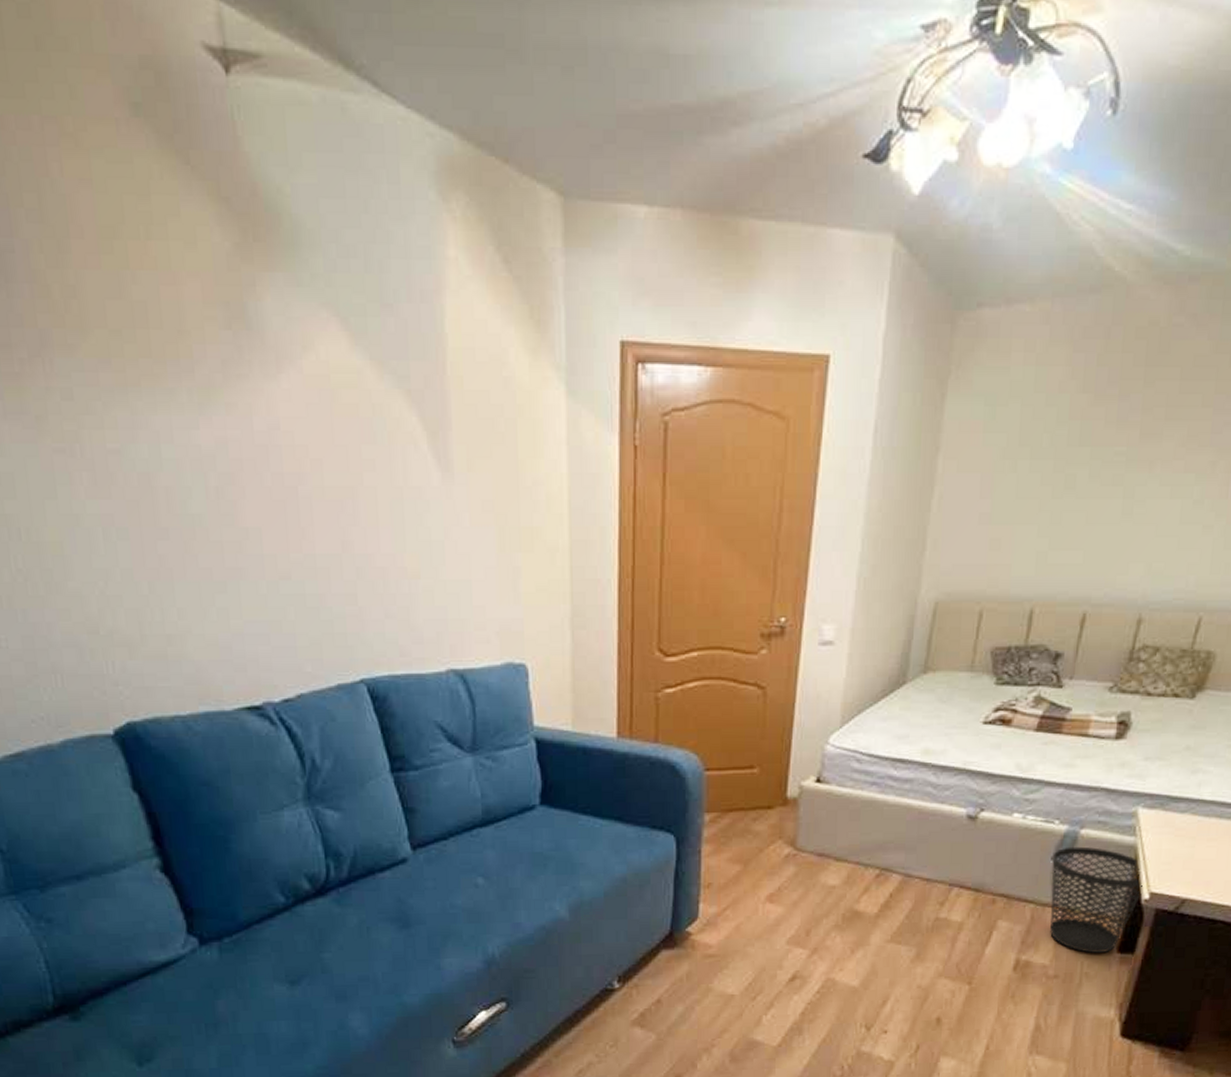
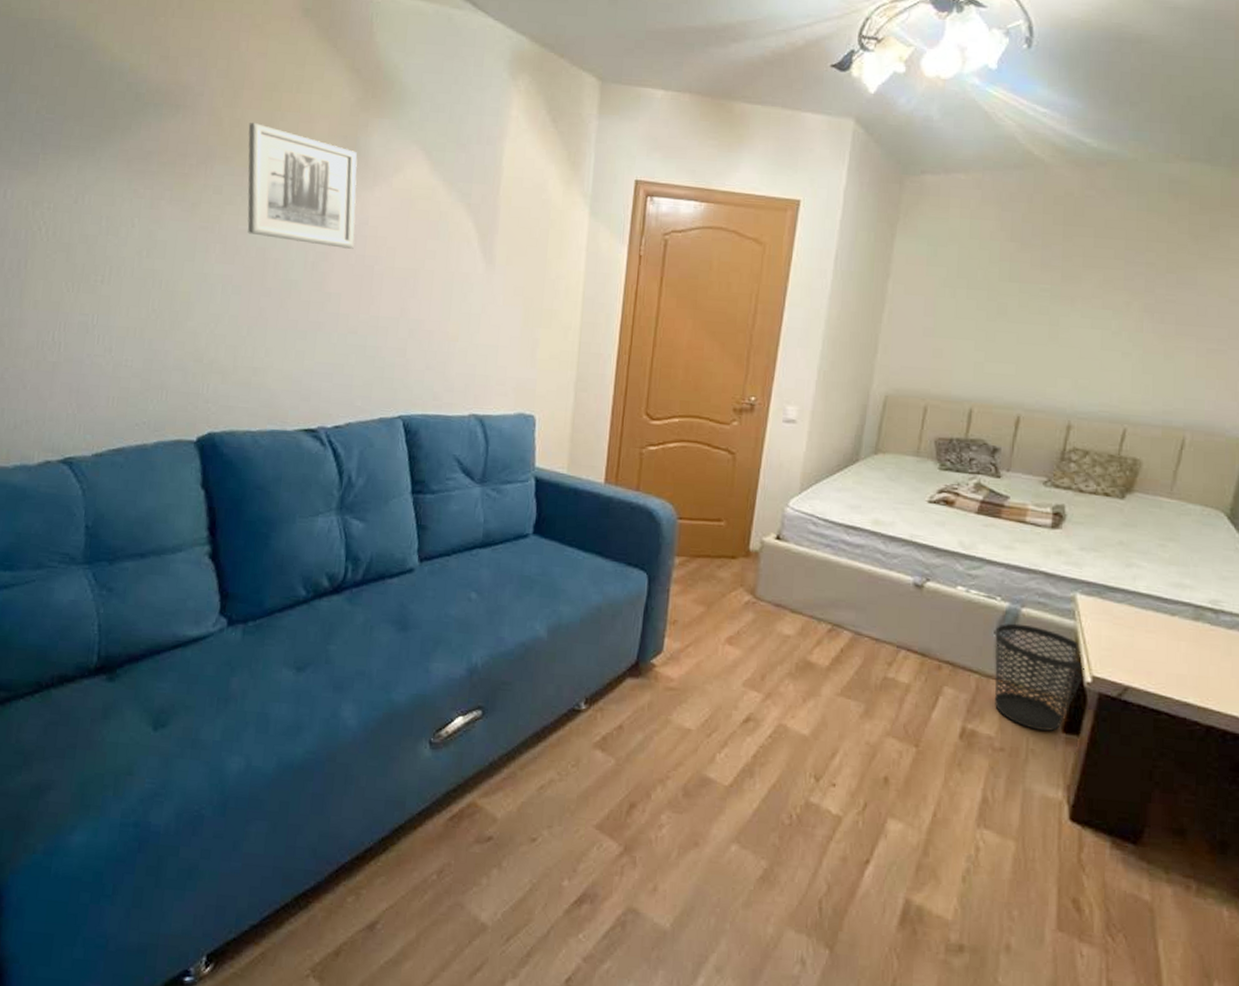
wall art: none [88,288,267,465] -> present [247,122,358,249]

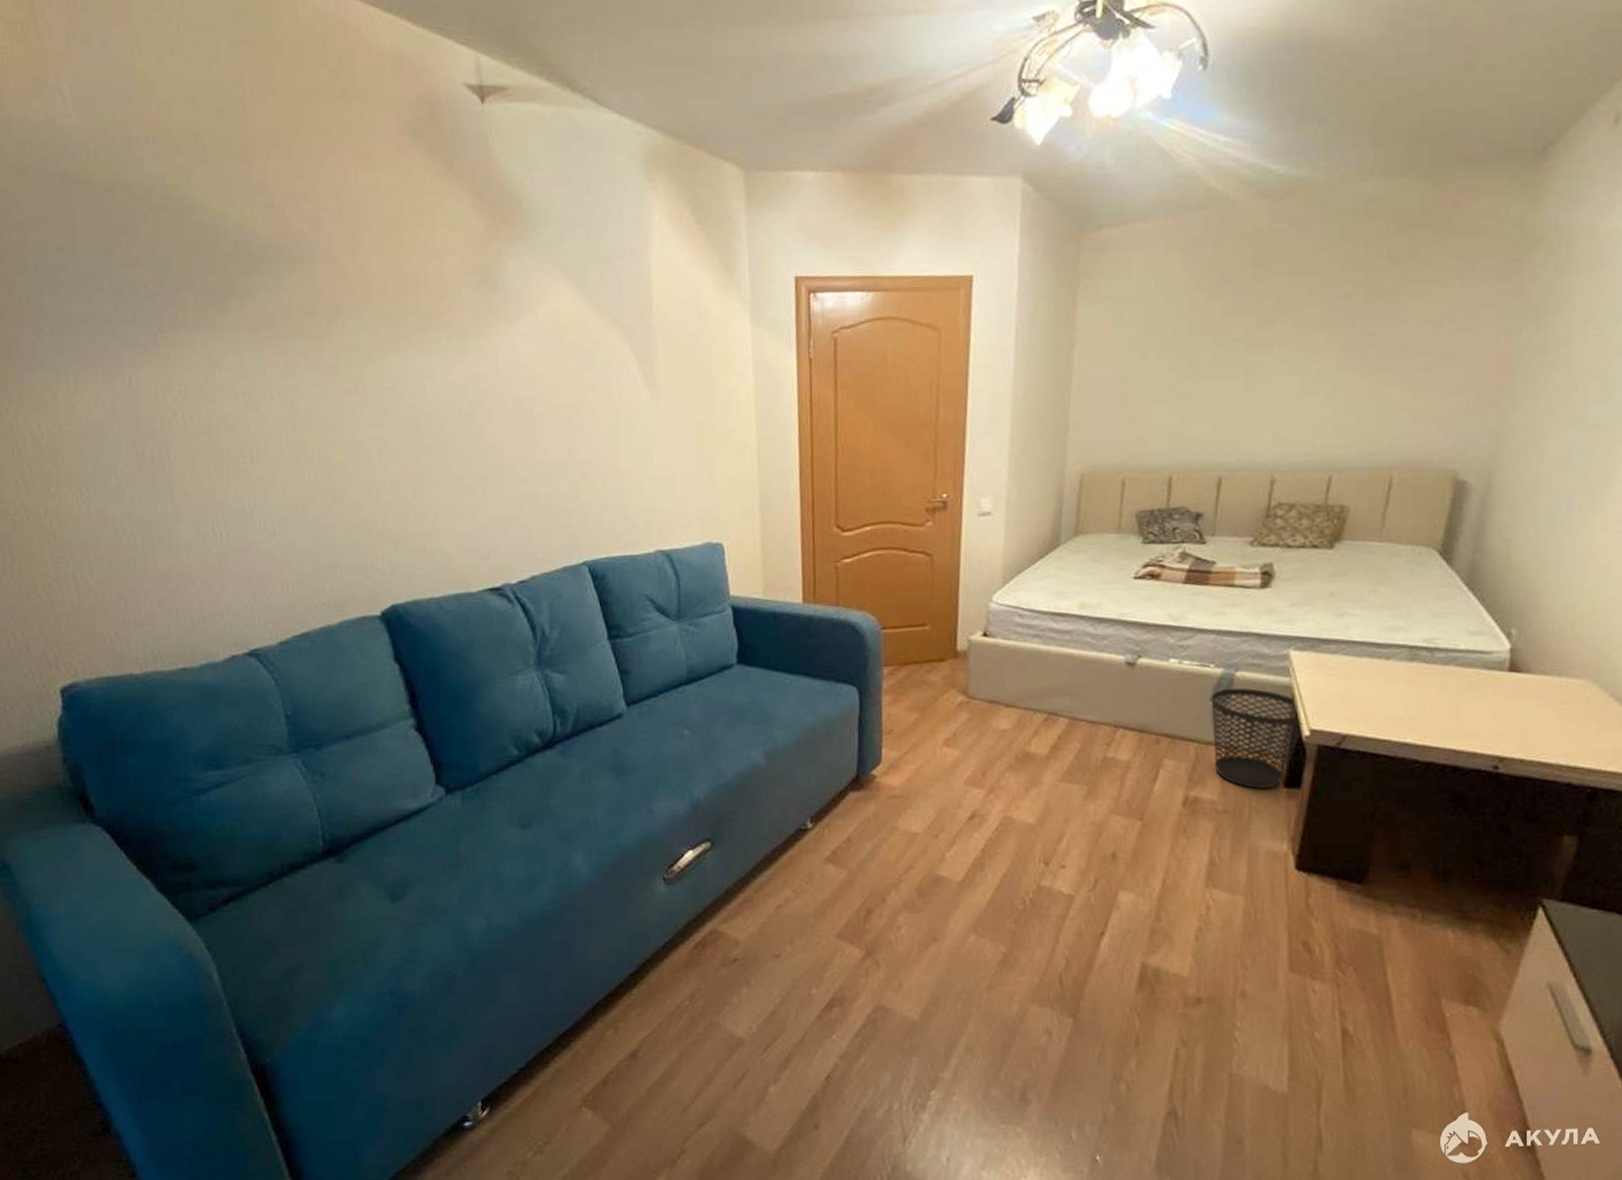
wall art: present [247,122,358,249] -> none [373,266,508,393]

